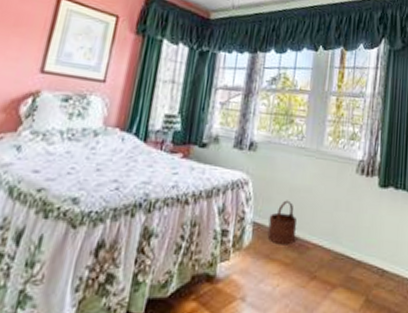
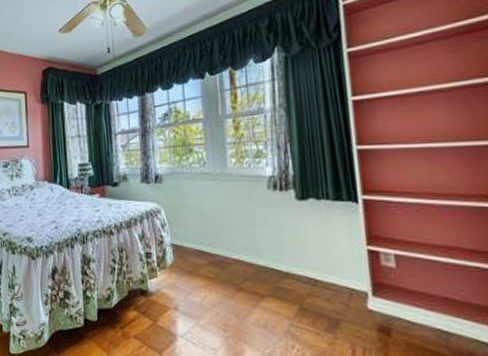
wooden bucket: present [267,200,297,246] -> none [186,222,214,262]

